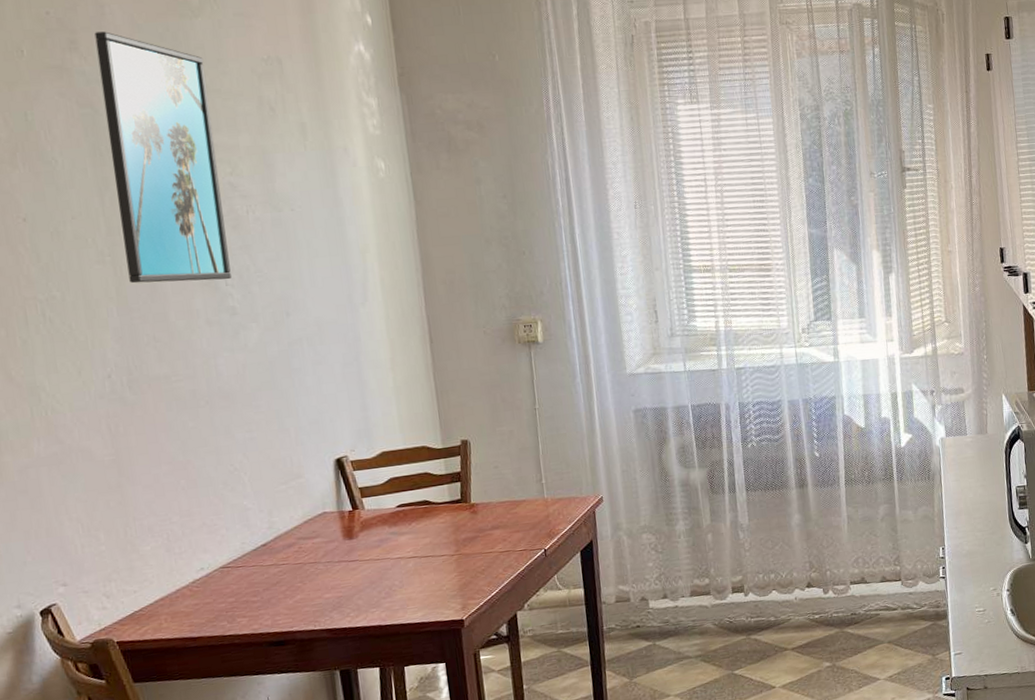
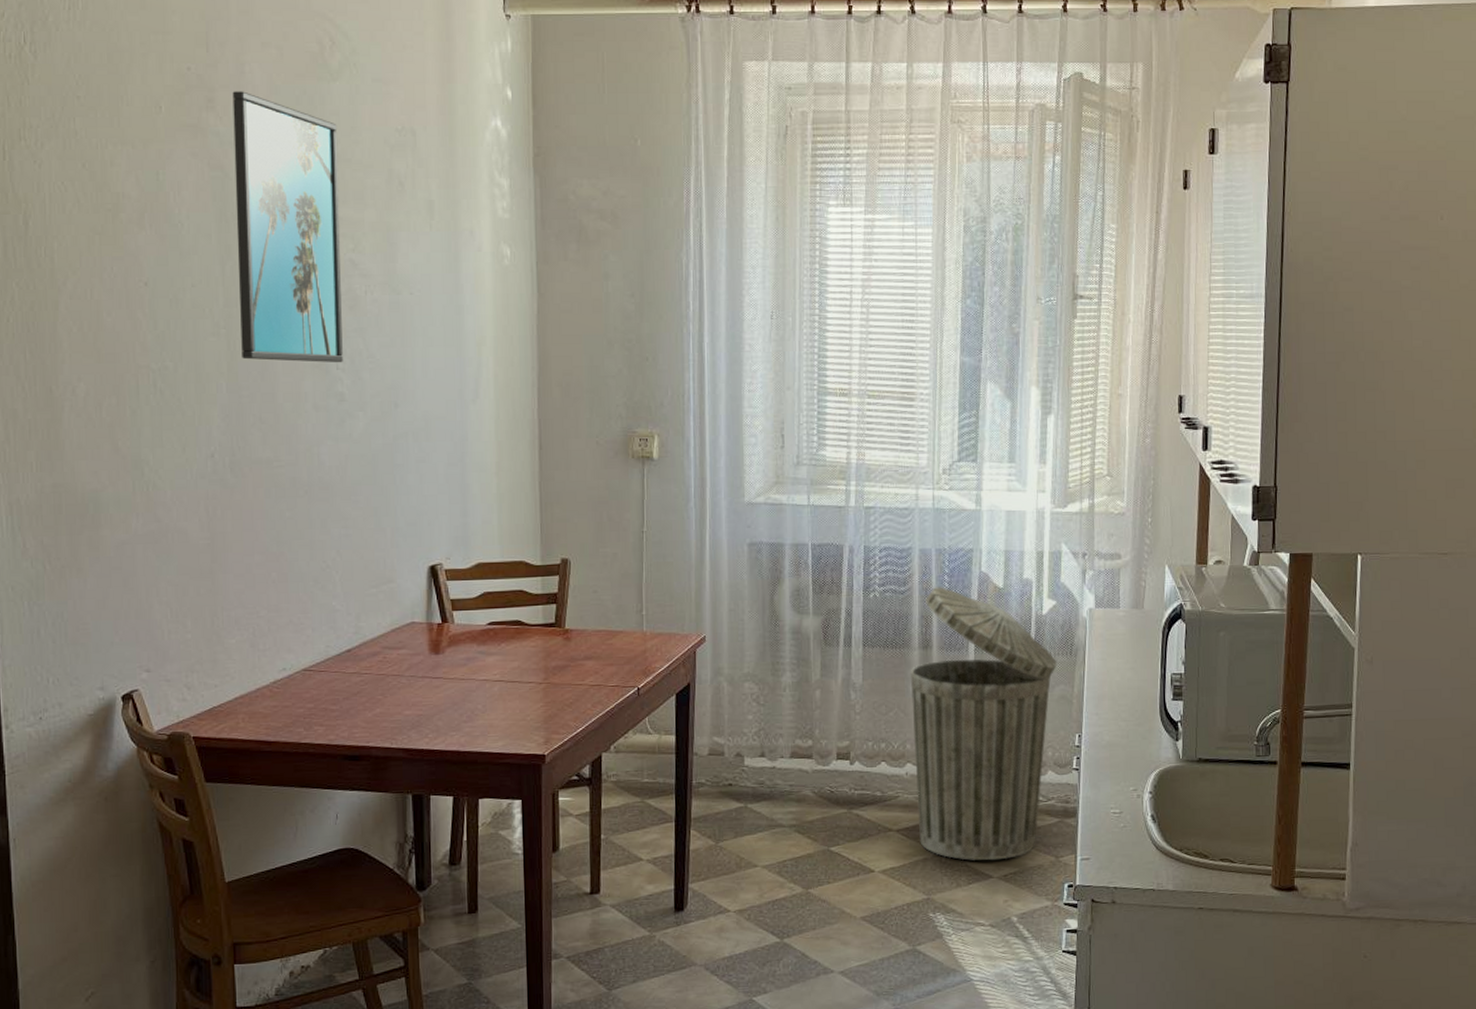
trash can: none [790,432,919,668] -> present [910,587,1058,861]

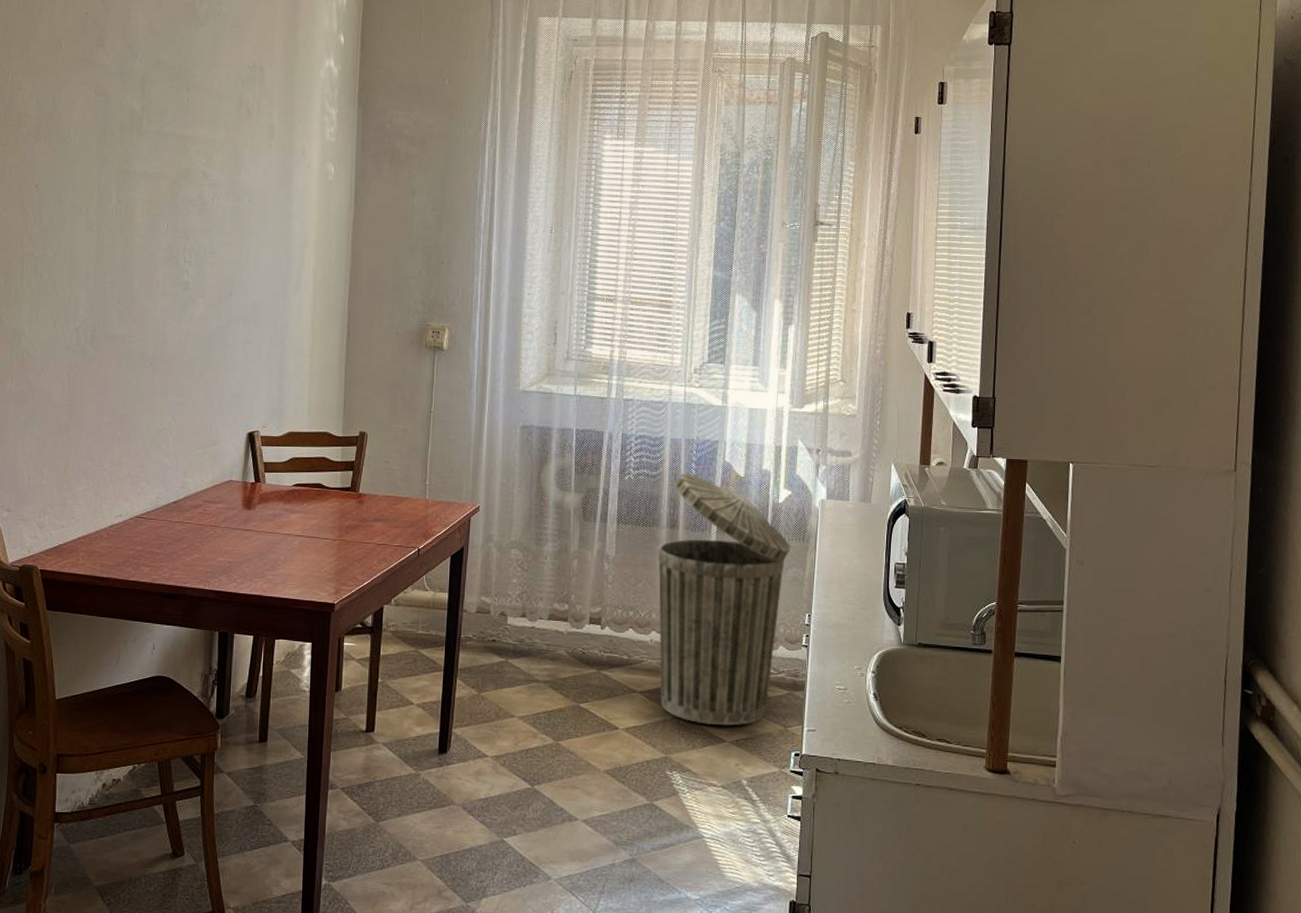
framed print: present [232,91,343,363] -> none [108,33,201,257]

